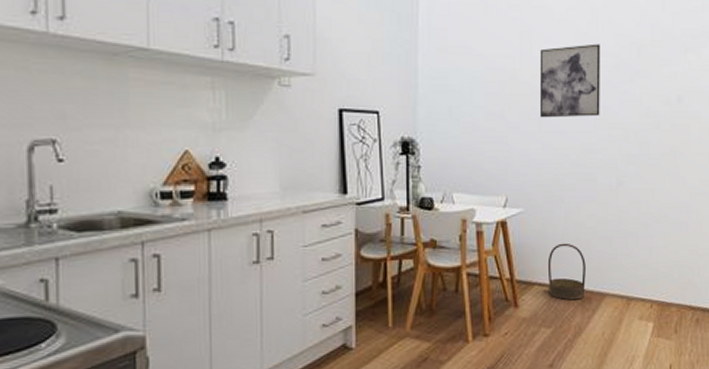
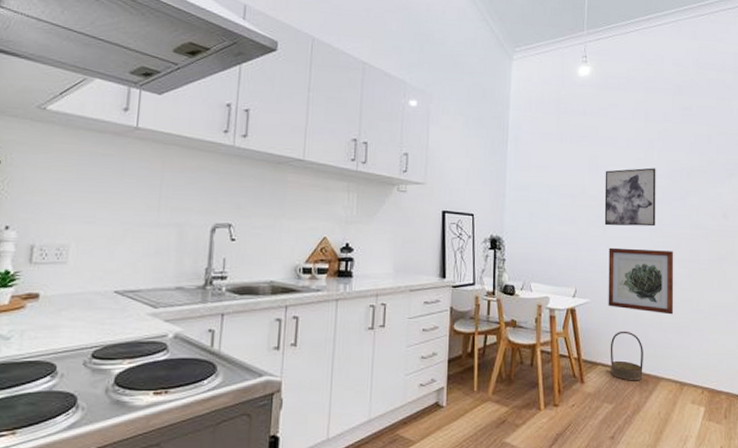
wall art: none [545,144,621,221] -> present [608,247,674,315]

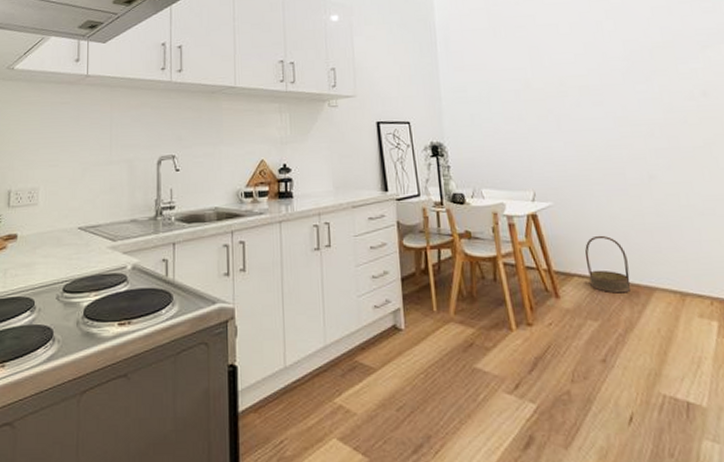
wall art: present [604,168,656,227] -> none [549,50,619,120]
wall art: present [608,247,674,315] -> none [566,140,659,214]

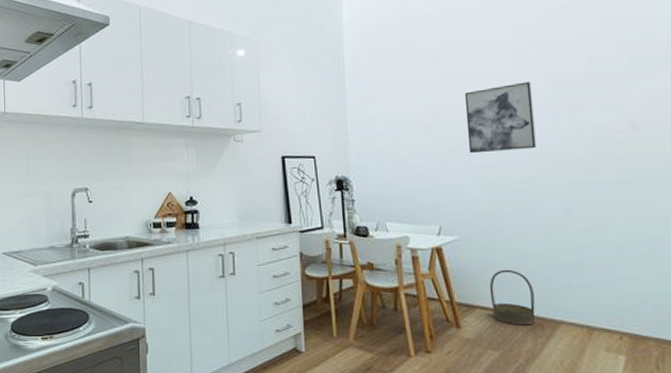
wall art: none [549,50,619,120] -> present [464,81,537,154]

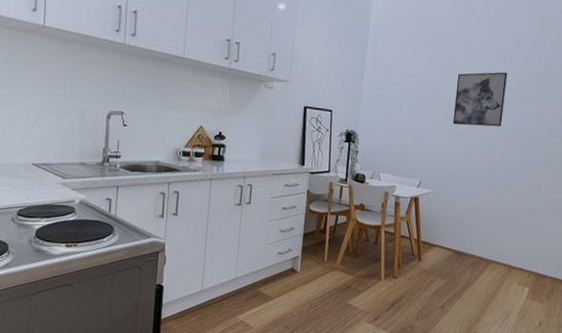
basket: present [489,269,535,326] -> none [446,218,478,262]

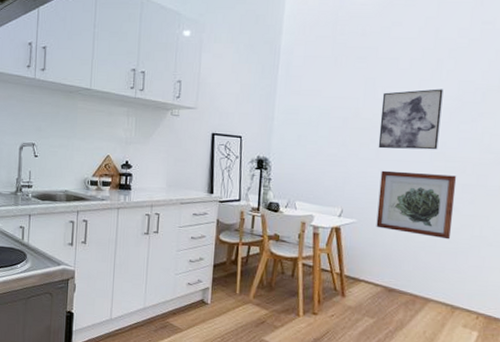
wall art: none [449,145,517,207] -> present [376,170,457,240]

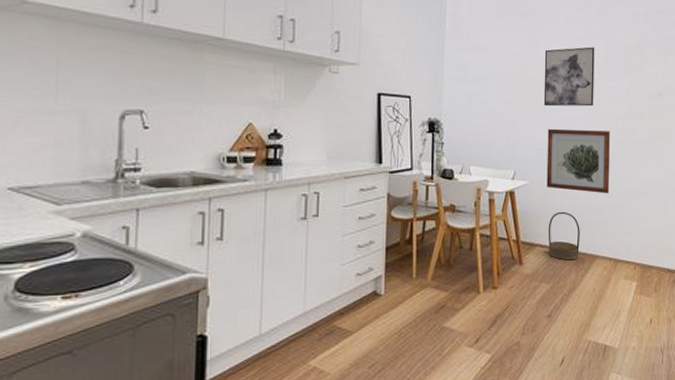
basket: none [374,251,412,300] -> present [548,211,580,261]

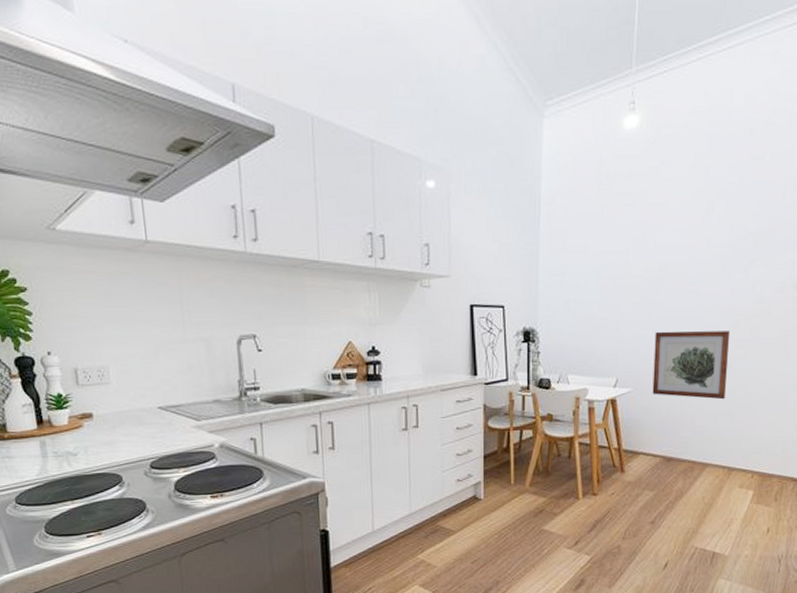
wall art: present [543,47,595,107] -> none [651,236,715,308]
basket: present [548,211,580,261] -> none [653,418,690,469]

